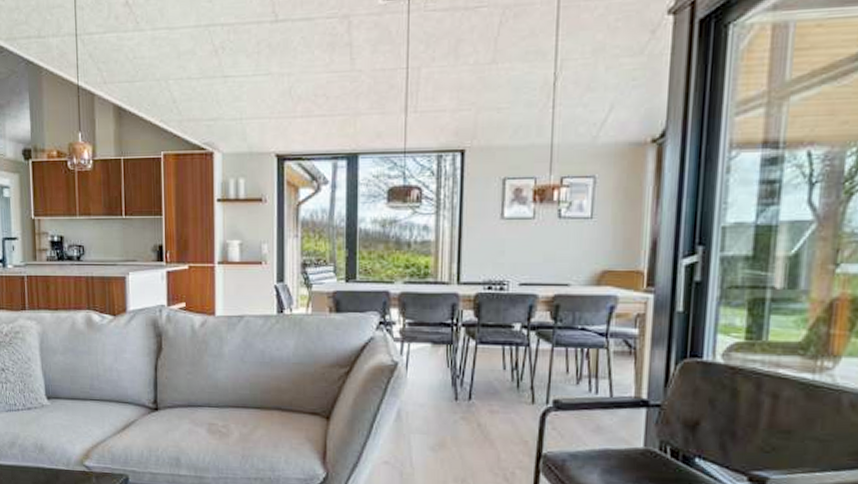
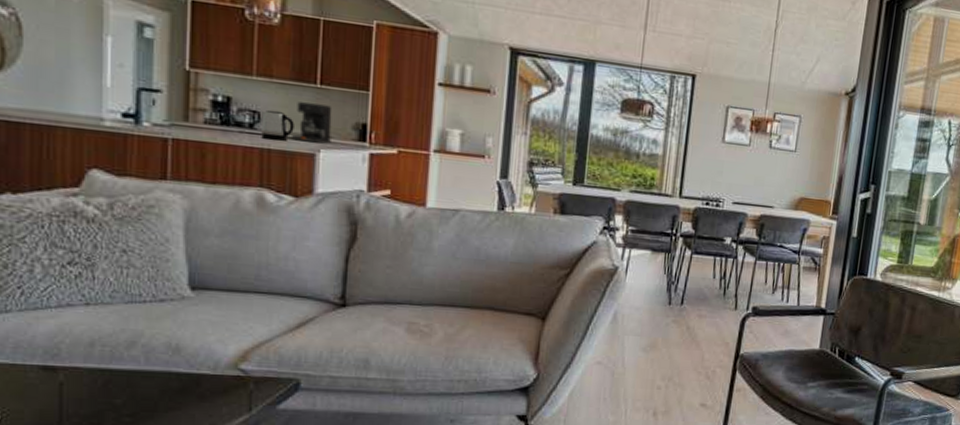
kettle: none [85,243,109,269] -> present [261,109,294,143]
coffee maker: none [108,233,136,267] -> present [292,102,333,144]

